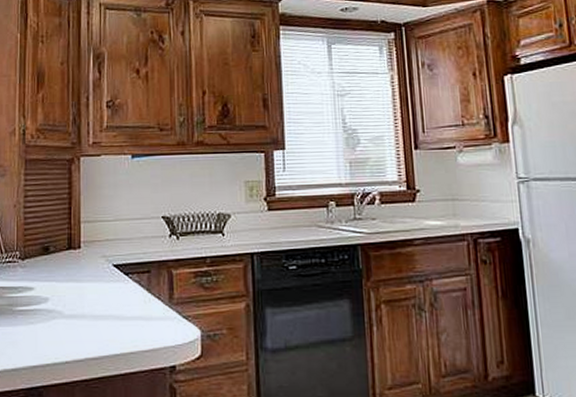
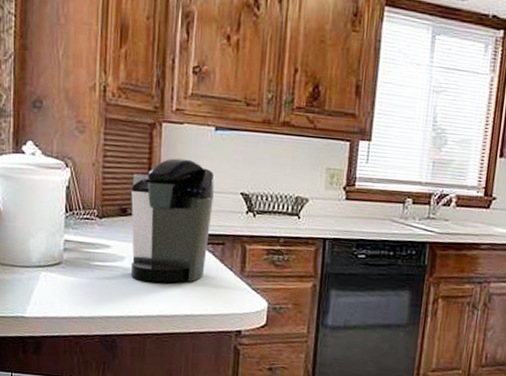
coffee maker: none [53,189,135,322] -> present [130,158,215,283]

